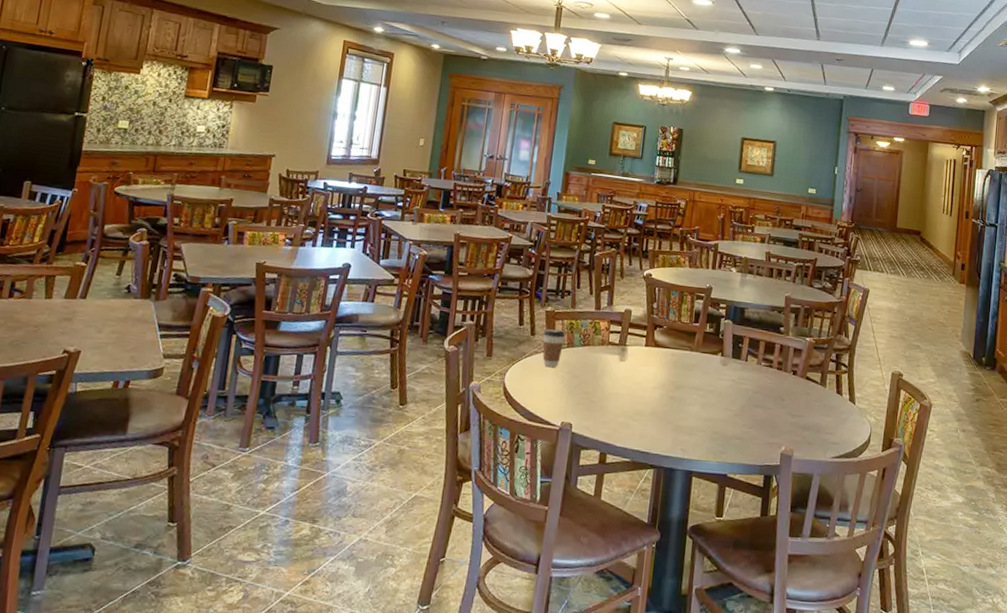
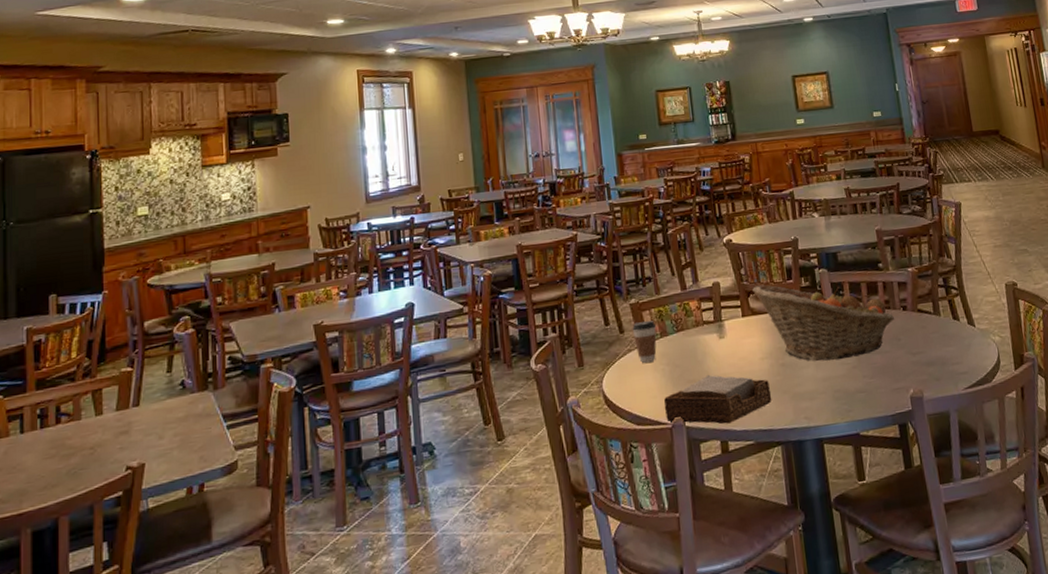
napkin holder: none [555,390,656,439] -> present [664,374,772,424]
fruit basket: none [660,321,783,406] -> present [752,285,894,361]

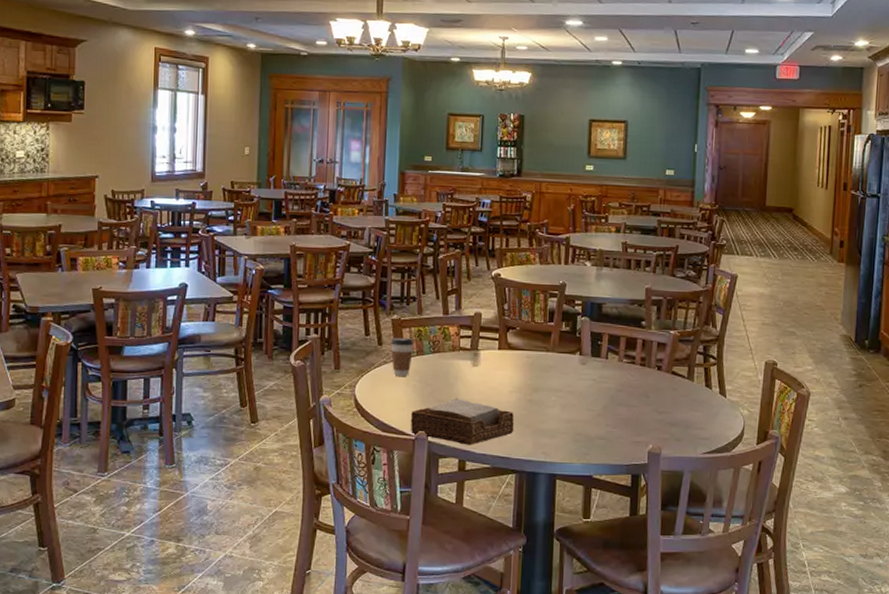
fruit basket: present [752,285,894,361] -> none [513,322,647,406]

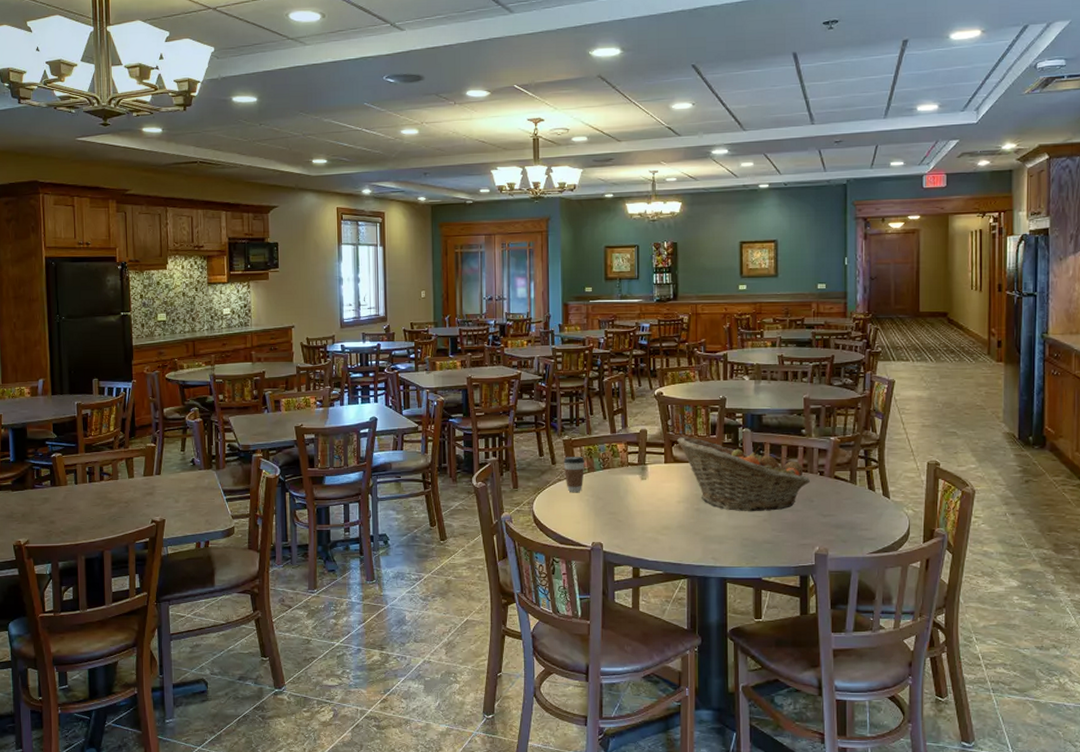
napkin holder: present [410,397,515,445] -> none [585,509,684,554]
fruit basket: none [513,322,647,406] -> present [677,437,810,512]

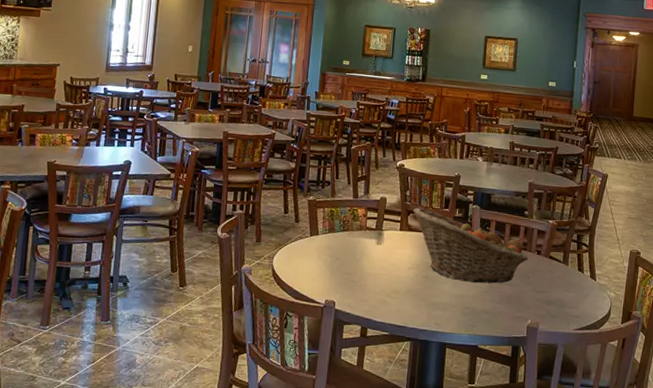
coffee cup: present [563,456,585,492] -> none [306,216,326,251]

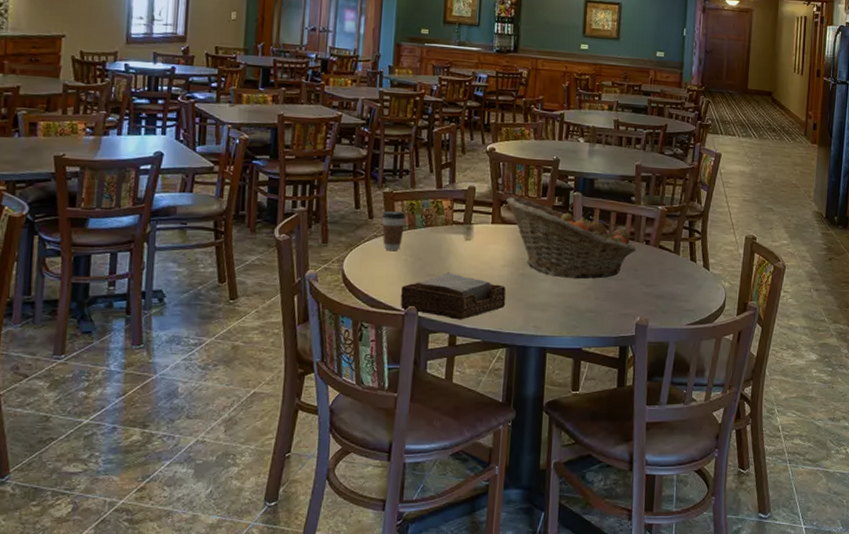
coffee cup: none [306,216,326,251] -> present [381,210,406,250]
napkin holder: none [320,271,411,315] -> present [400,271,506,320]

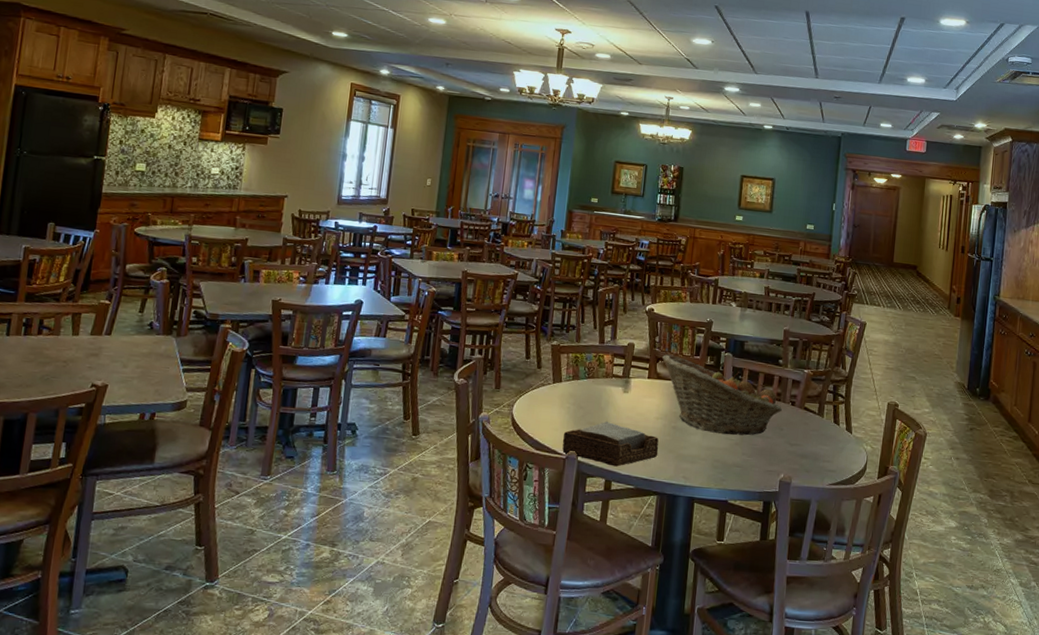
coffee cup: present [381,210,406,250] -> none [548,362,570,399]

